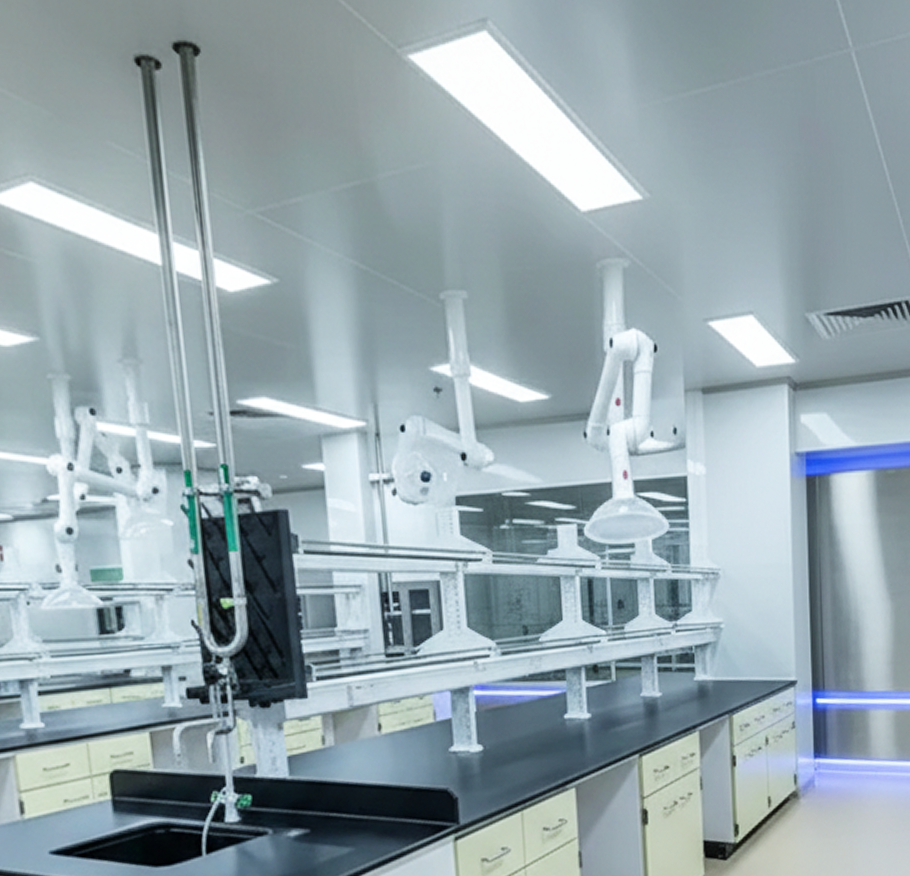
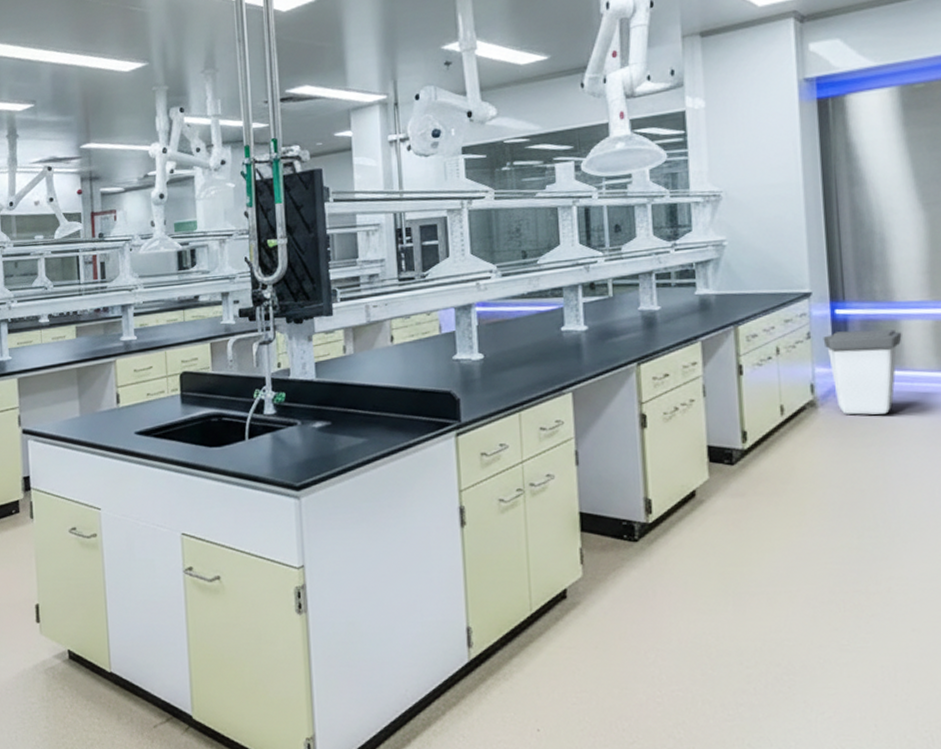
trash can: none [805,718,870,805] -> present [823,328,902,415]

